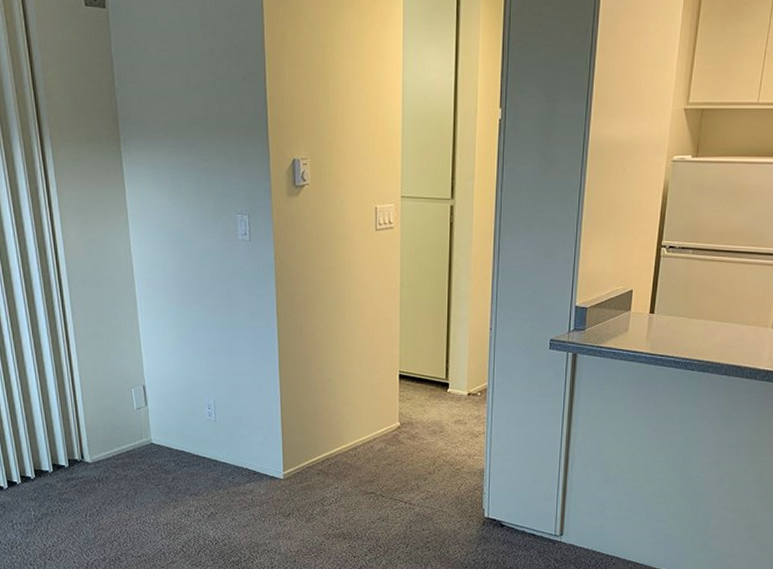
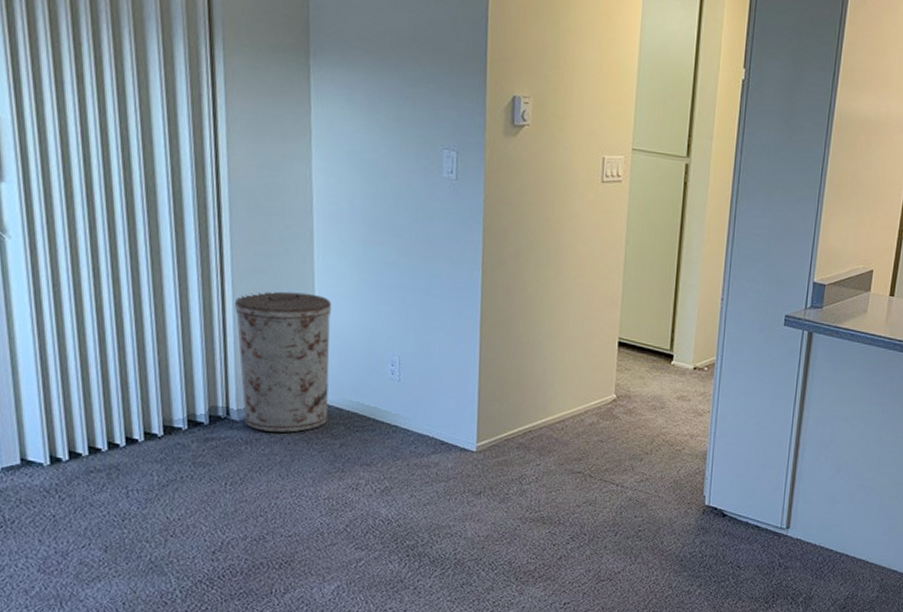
trash can: none [79,351,161,470] -> present [234,291,332,433]

